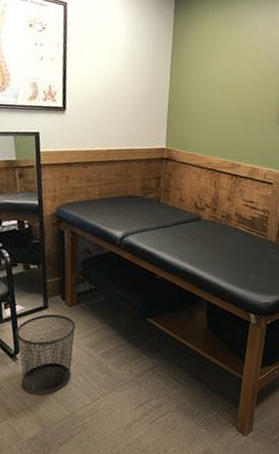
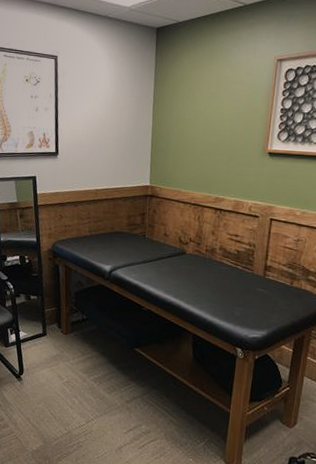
waste bin: present [16,314,76,394] -> none [20,340,71,412]

